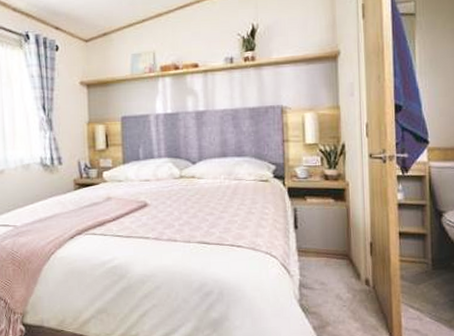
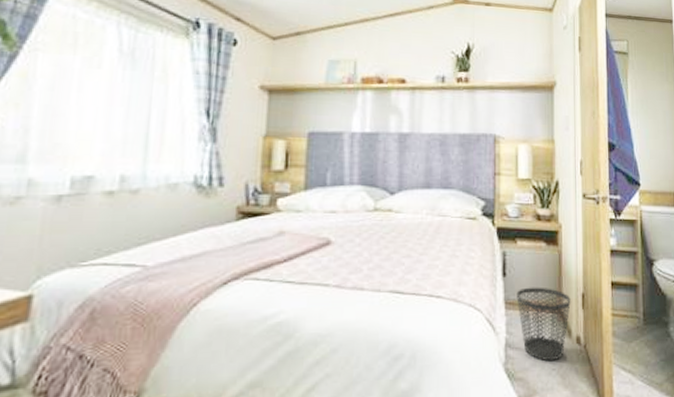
wastebasket: none [308,237,359,299] -> present [516,287,571,361]

